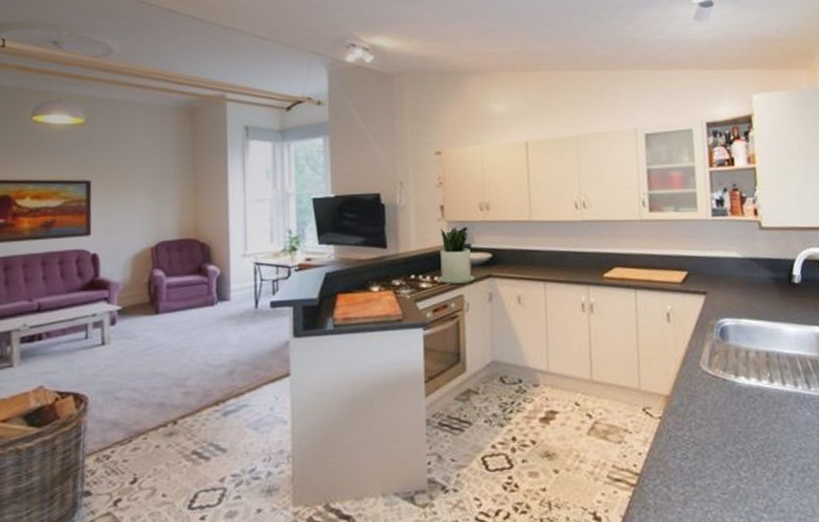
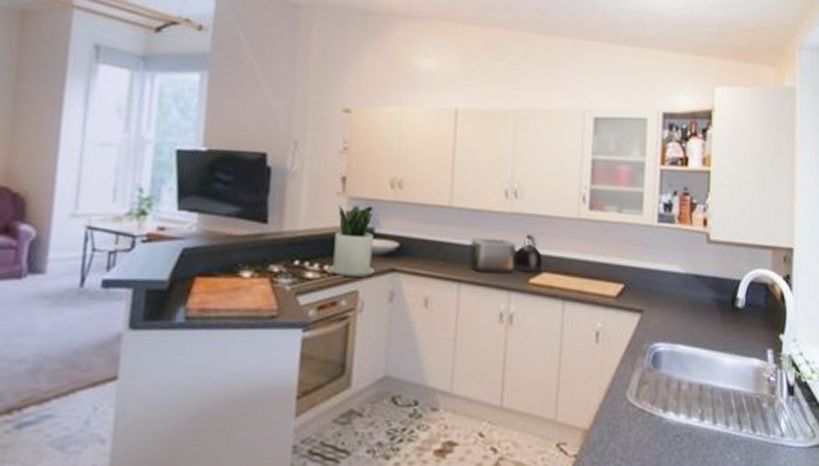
toaster: none [549,243,590,272] -> present [469,238,517,273]
kettle: none [588,237,615,270] -> present [513,235,543,274]

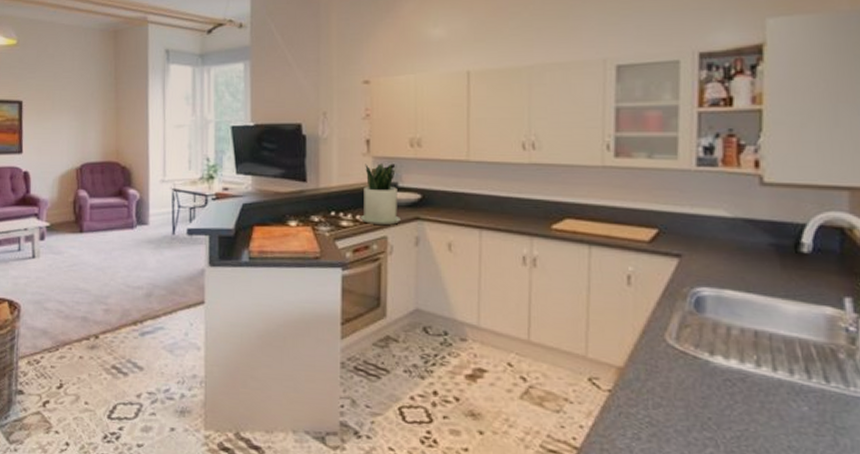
toaster: present [469,238,517,273] -> none [488,189,537,220]
kettle: present [513,235,543,274] -> none [534,184,566,221]

